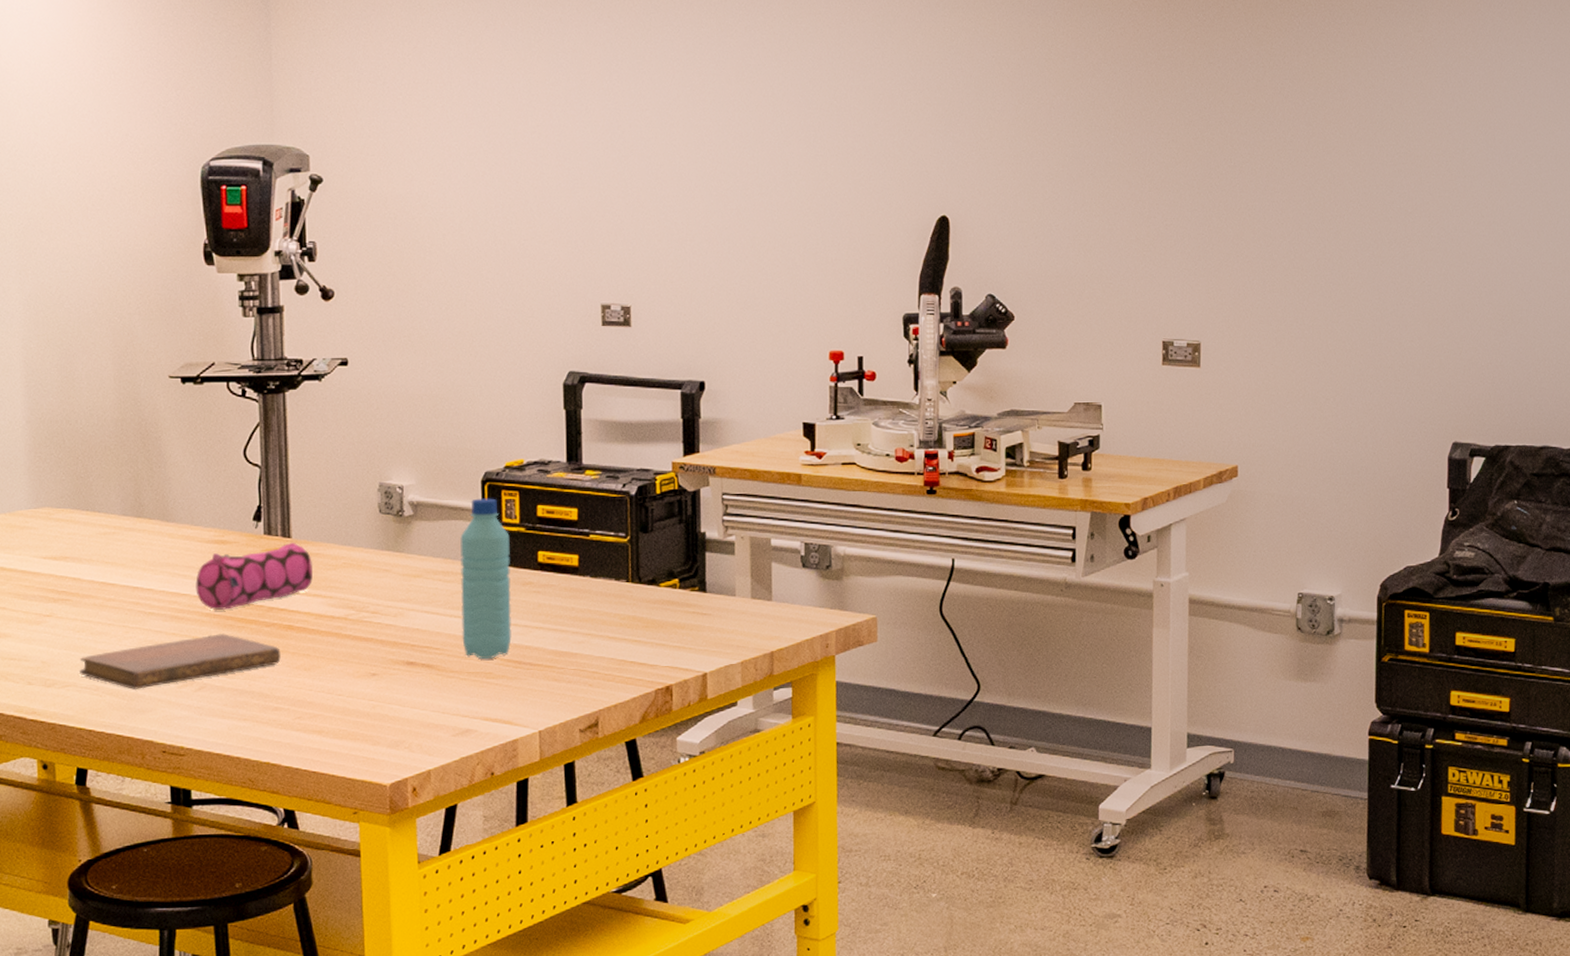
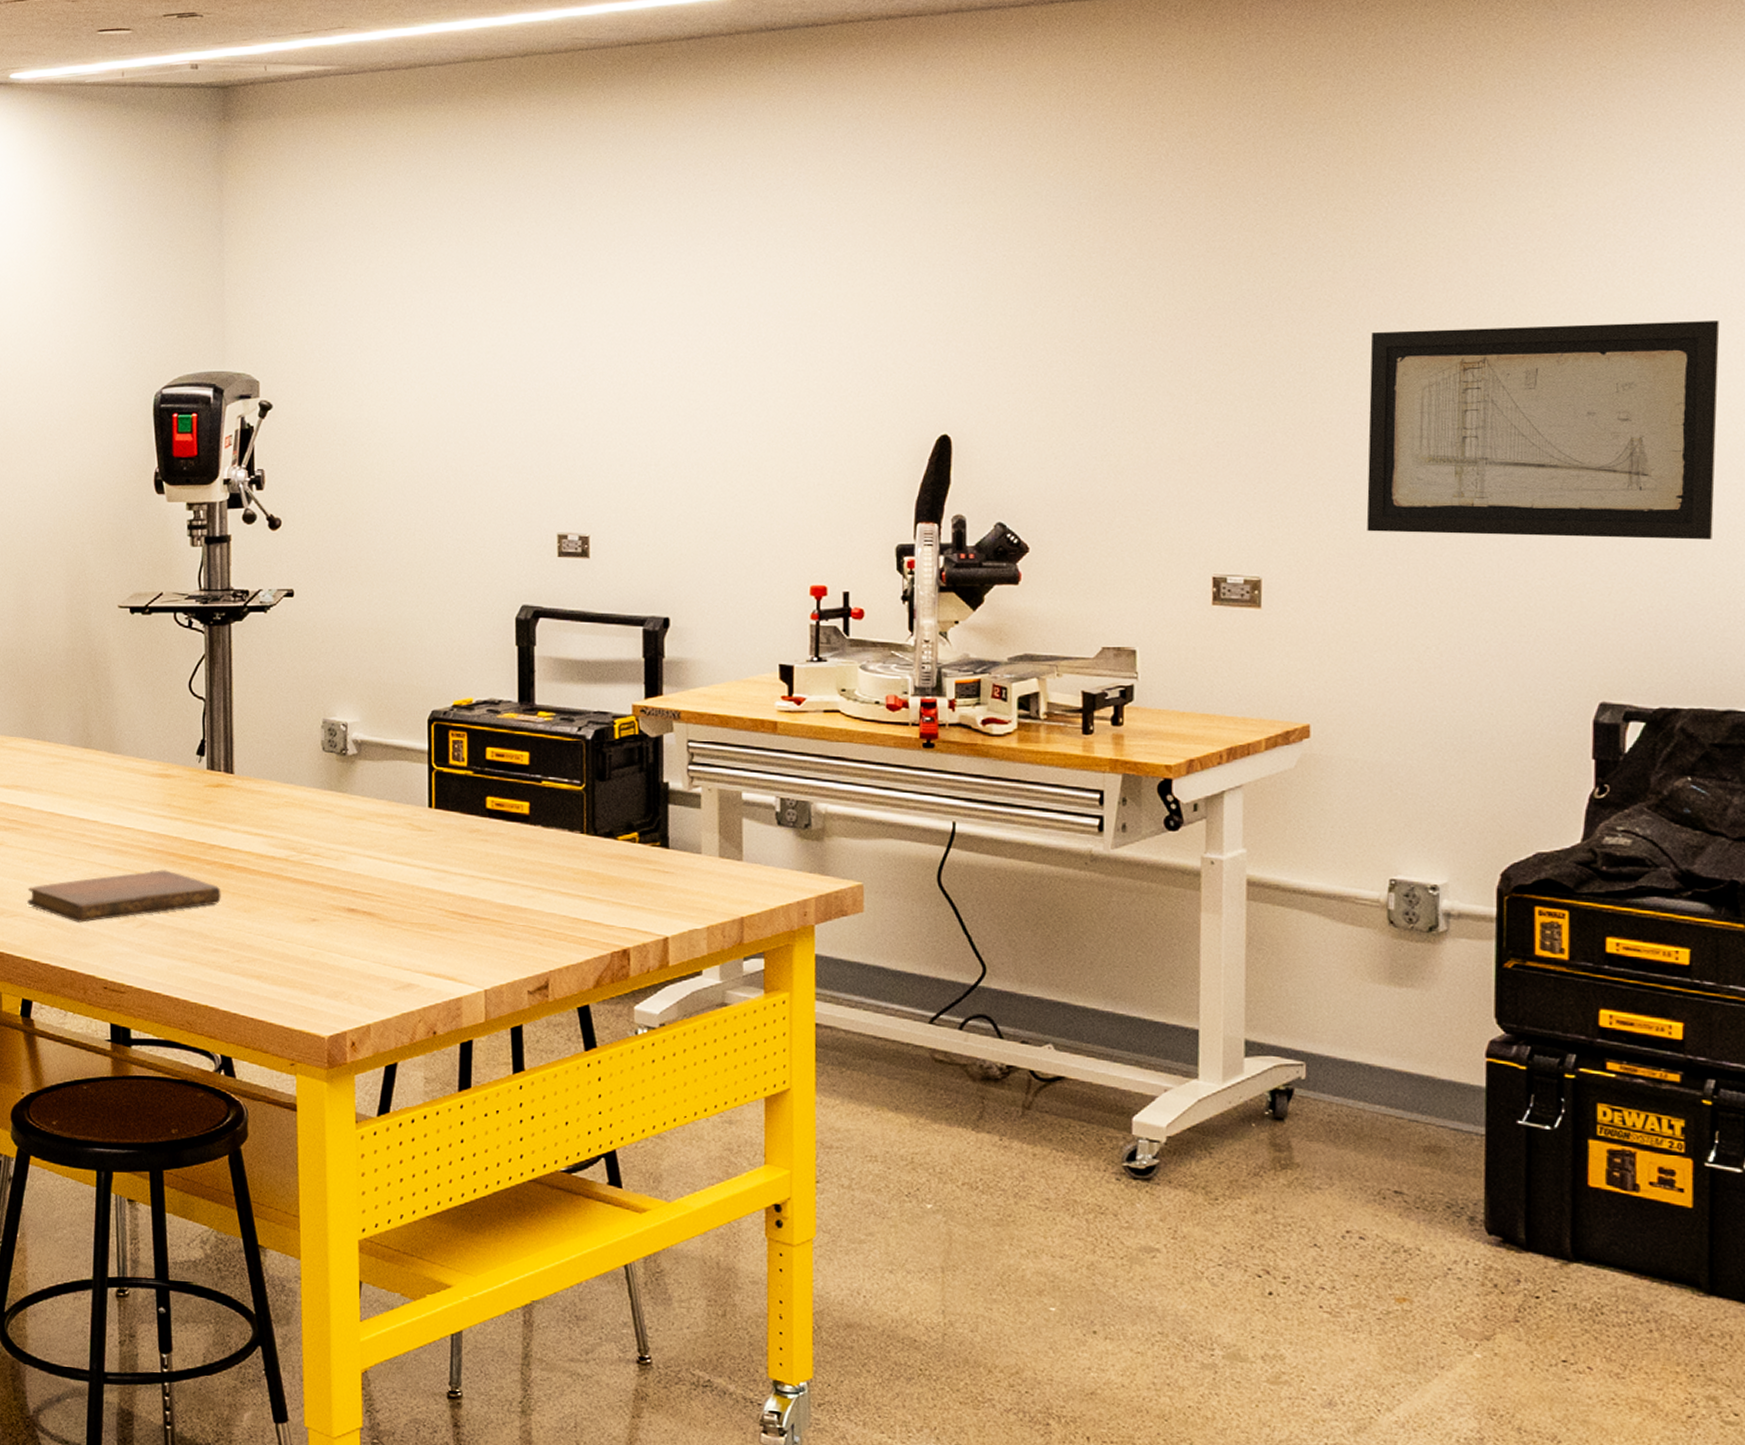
pencil case: present [195,542,313,611] -> none [139,778,254,846]
water bottle: present [460,498,512,660] -> none [405,738,457,910]
wall art: none [1281,130,1540,309] -> present [1366,321,1720,540]

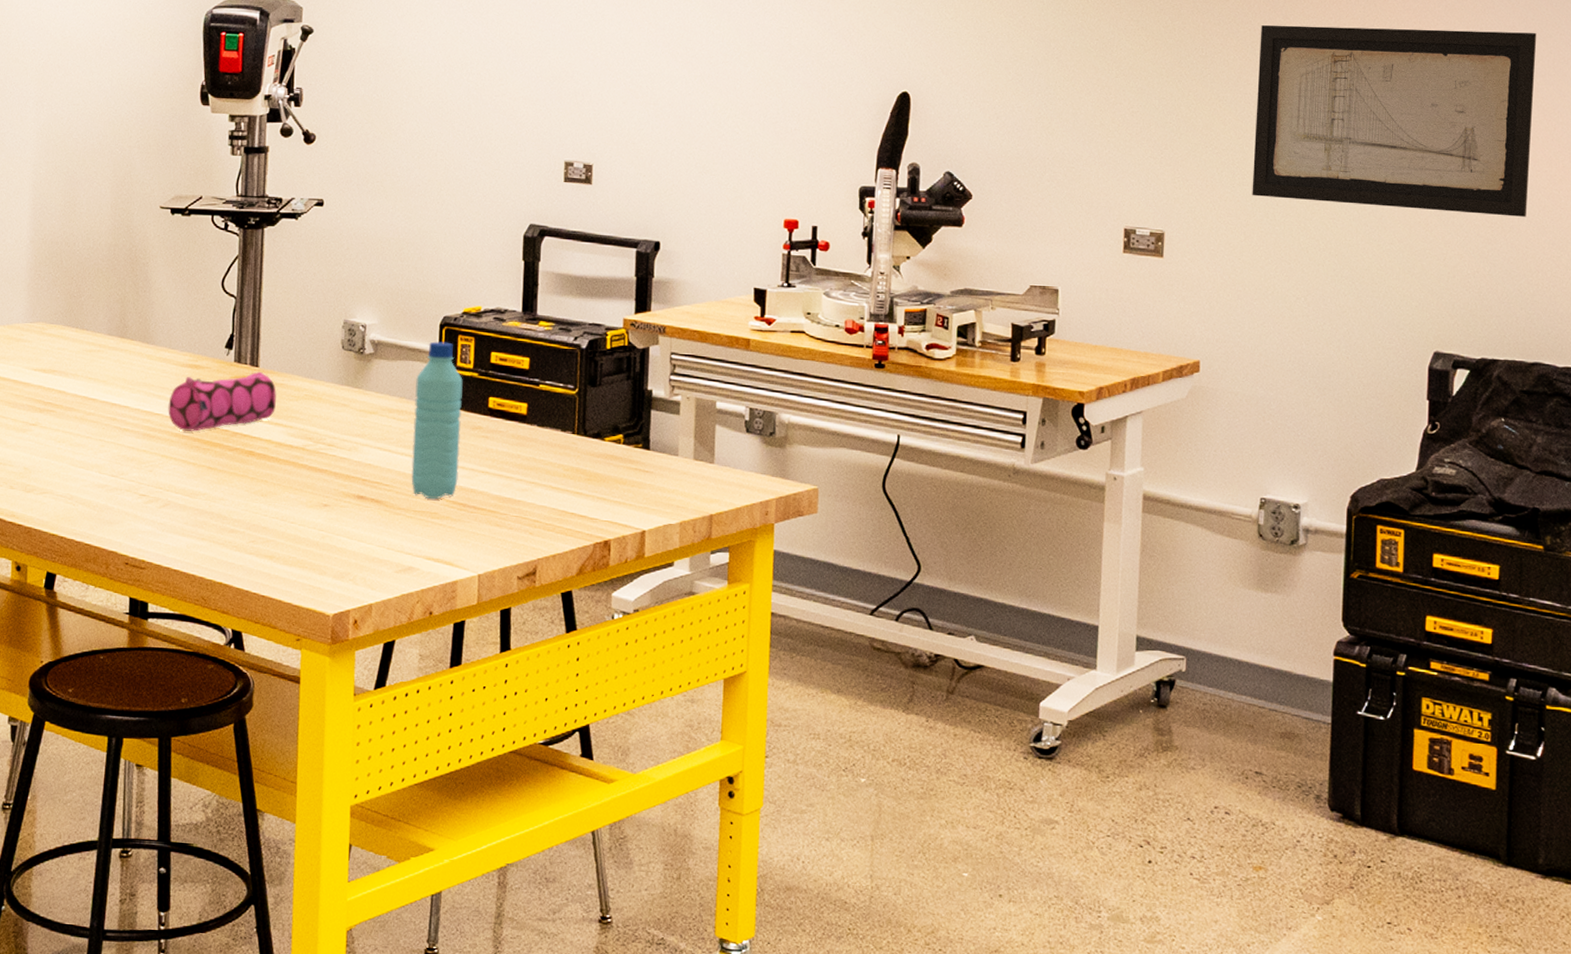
notebook: present [27,870,221,923] -> none [57,454,241,502]
pencil case: none [139,778,254,846] -> present [168,371,277,432]
water bottle: none [405,738,457,910] -> present [411,341,463,500]

